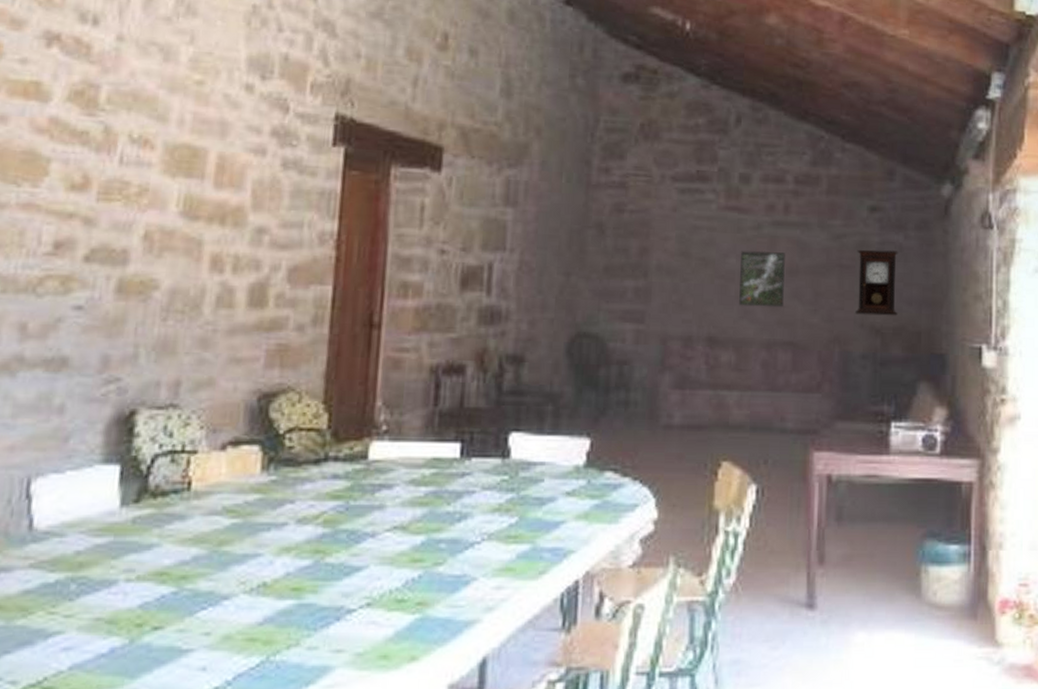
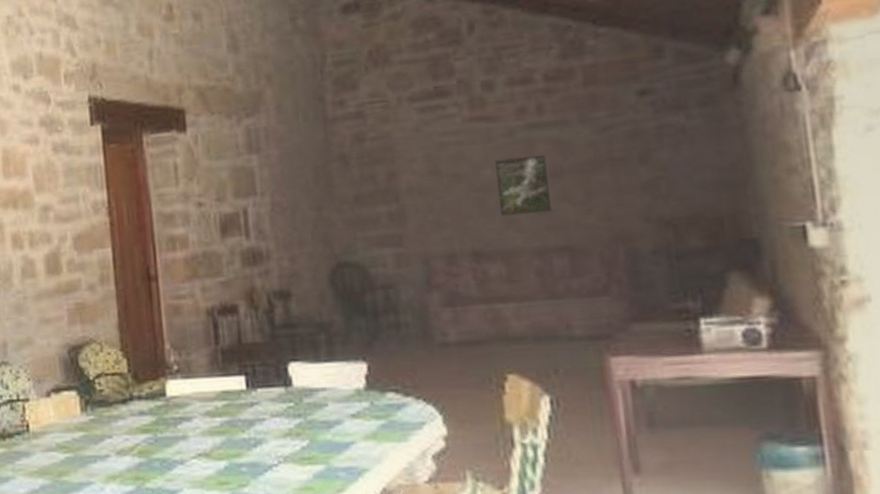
pendulum clock: present [855,249,899,316] -> none [629,133,690,209]

